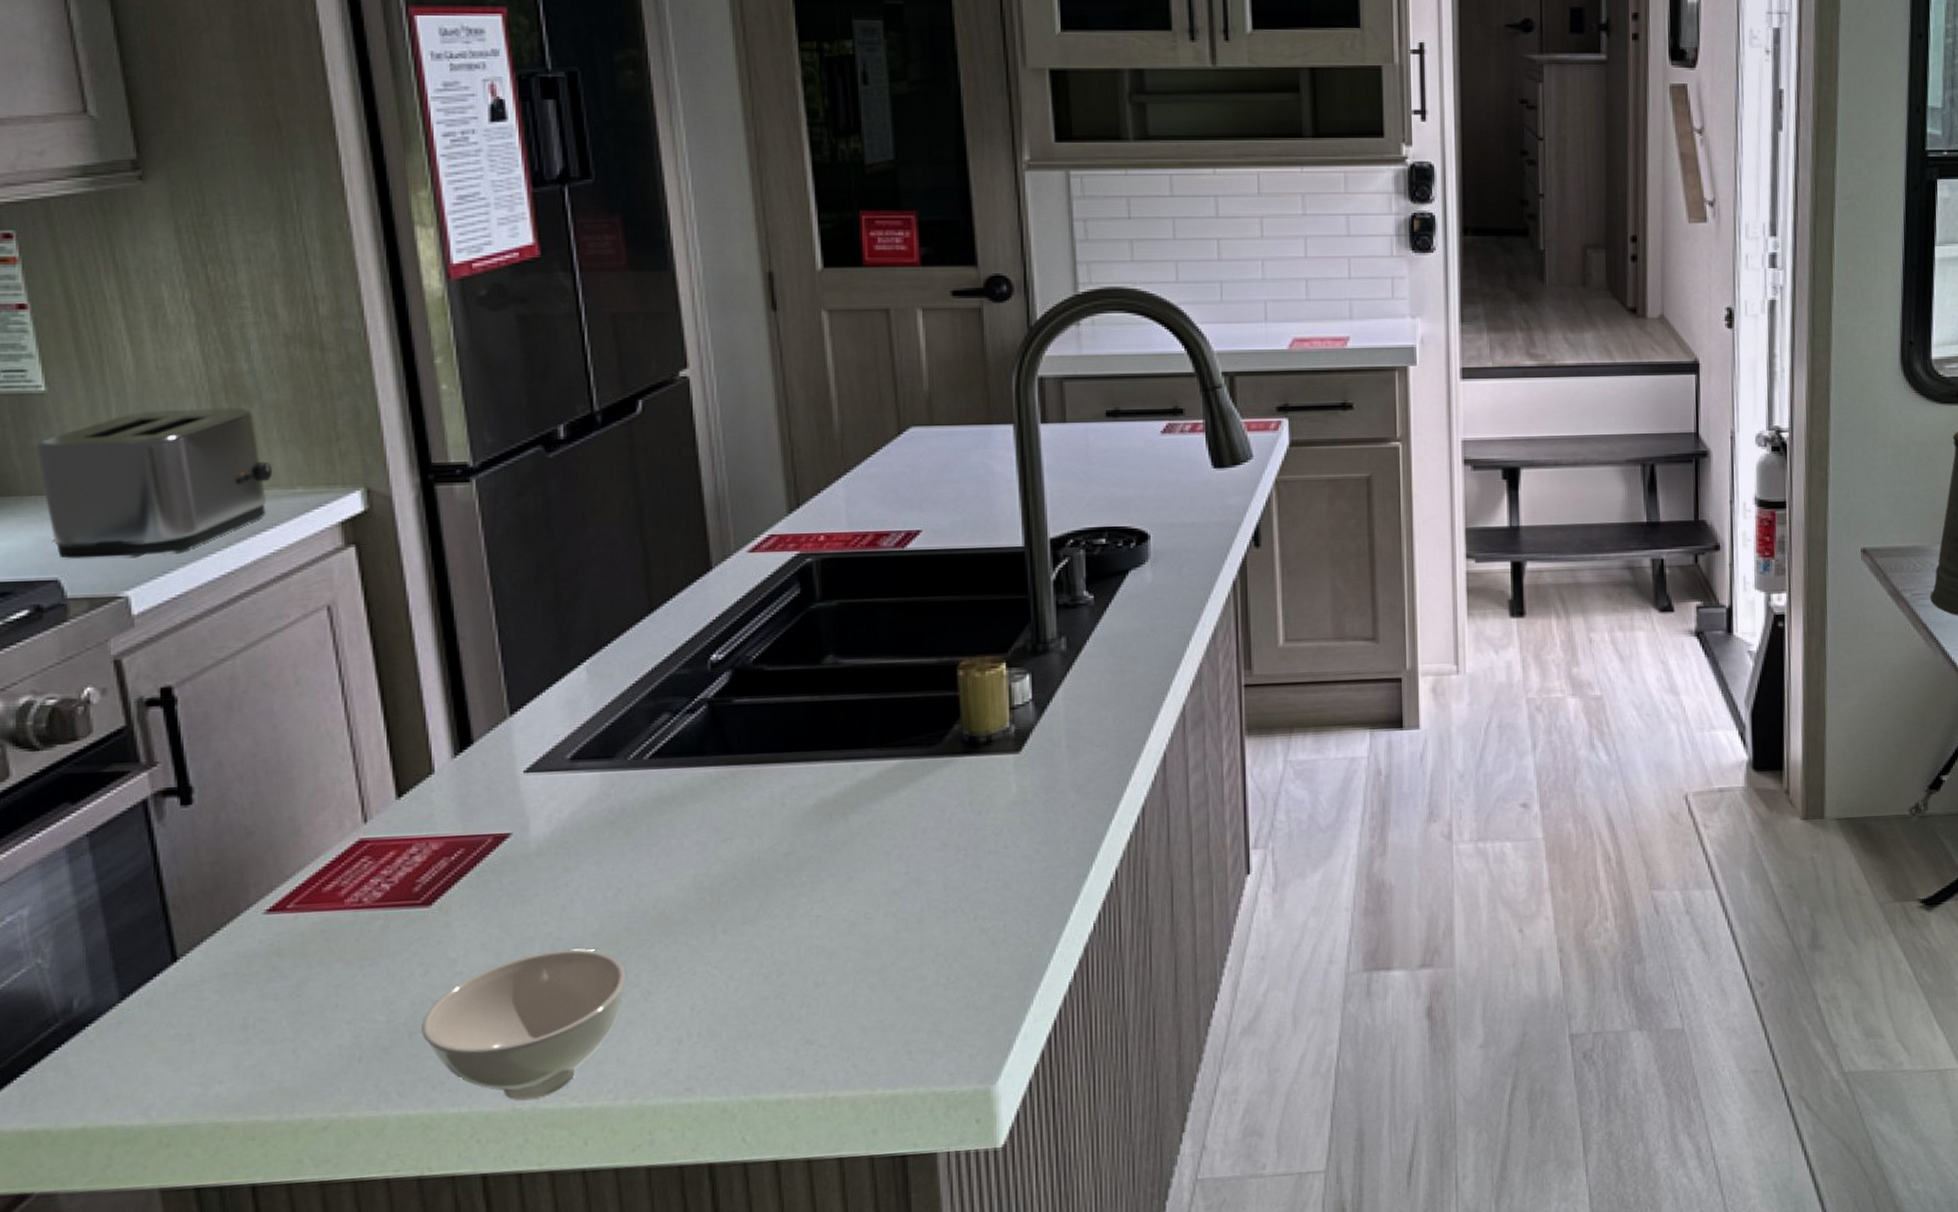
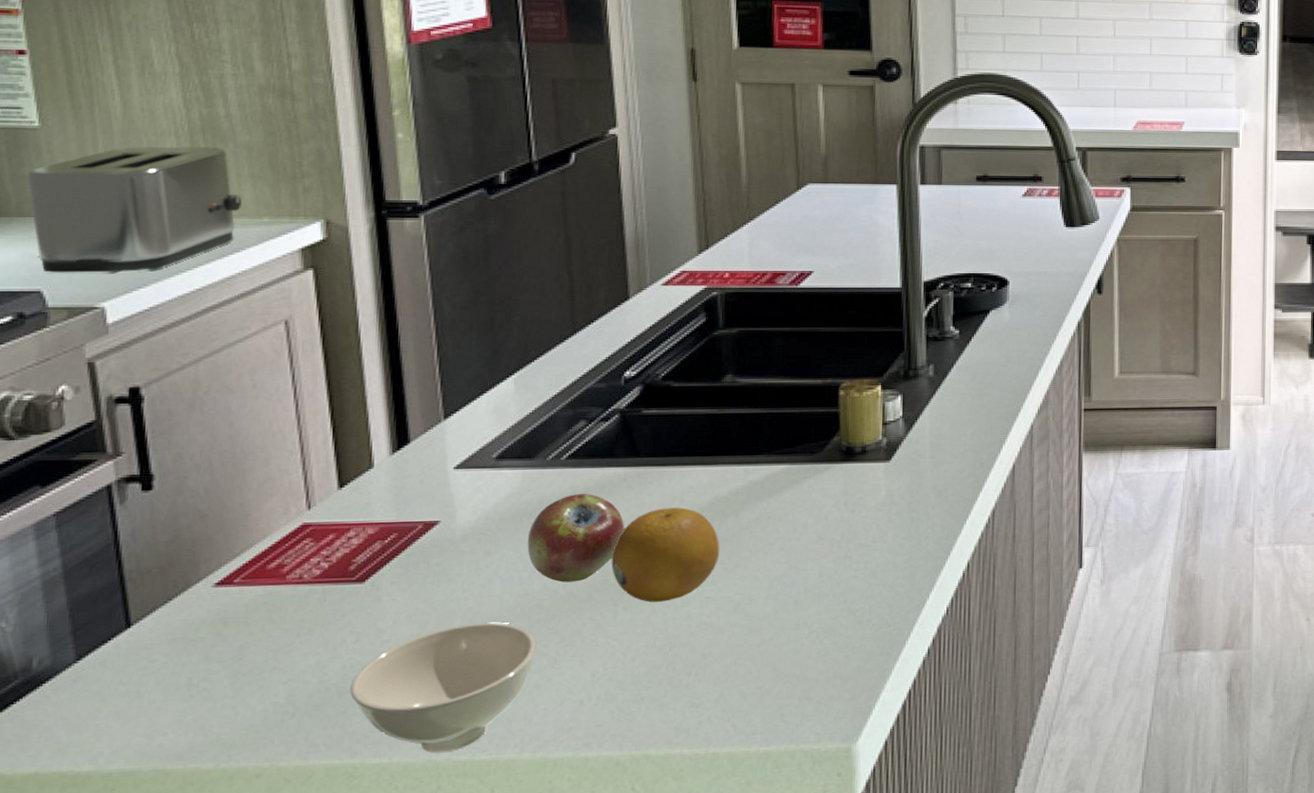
fruit: none [610,797,720,902] -> present [527,493,625,583]
fruit: none [706,812,829,923] -> present [611,507,720,602]

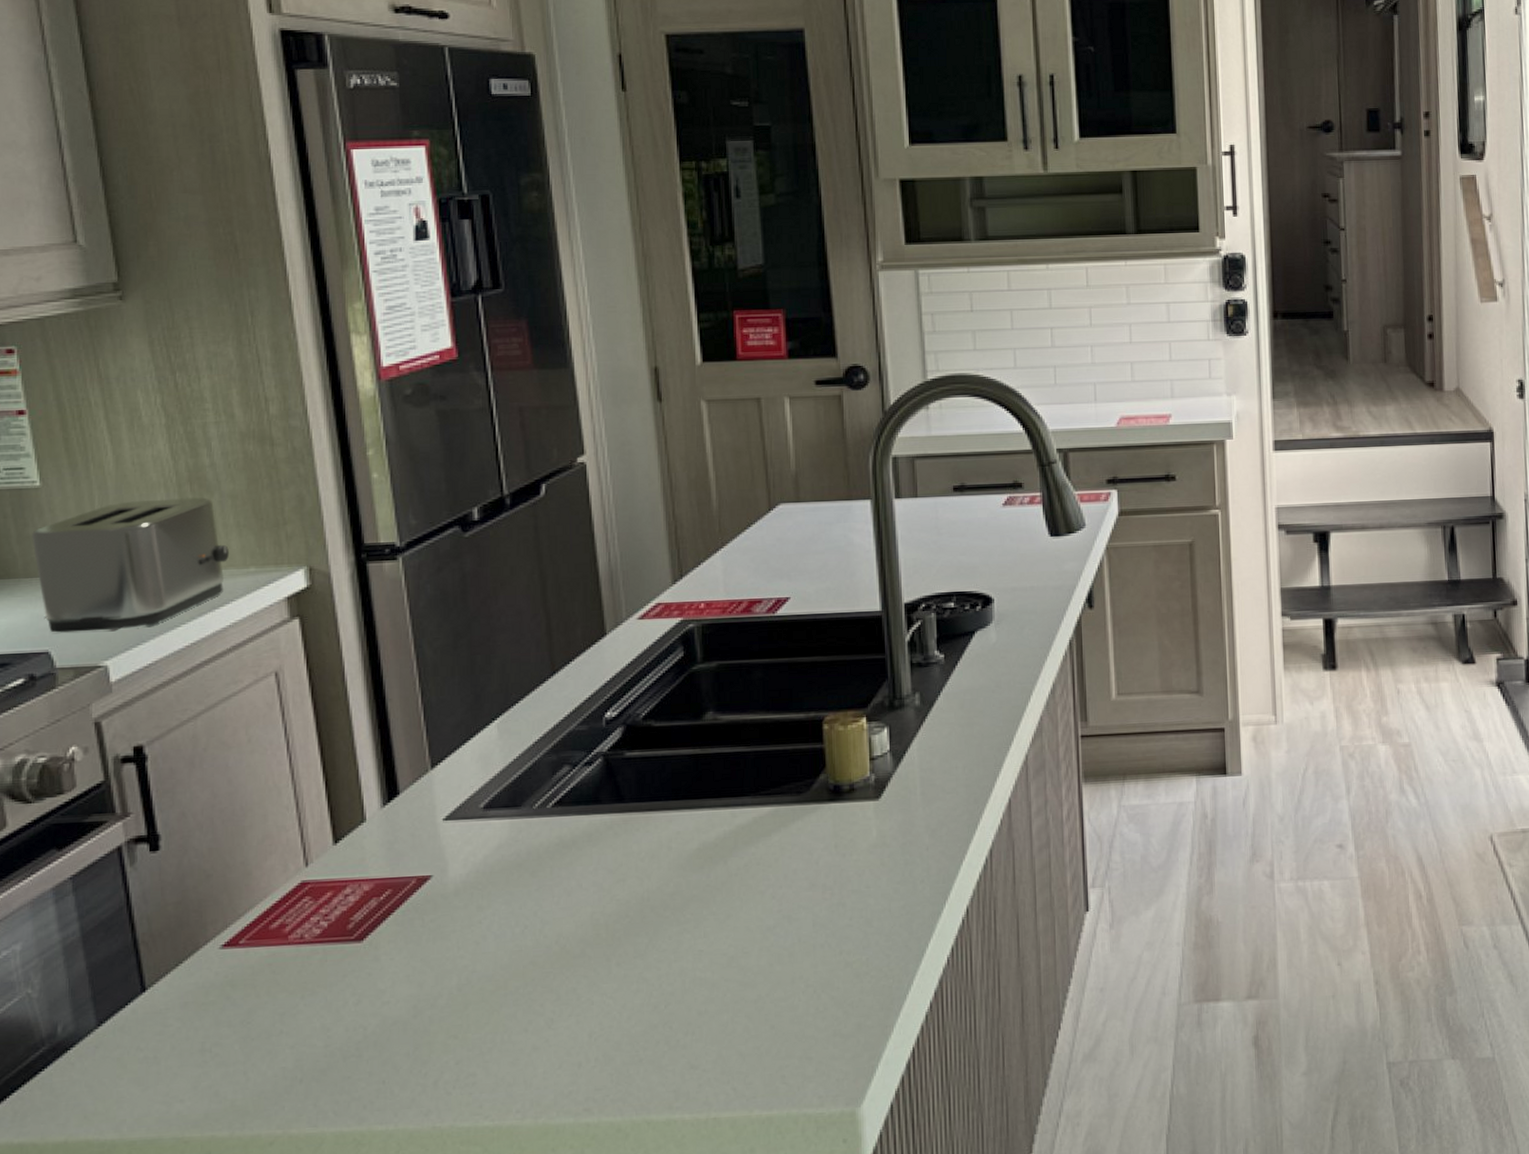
bowl: present [350,622,537,754] -> none [354,981,533,1120]
fruit: present [527,493,625,583] -> none [518,842,614,938]
fruit: present [611,507,720,602] -> none [602,855,711,957]

